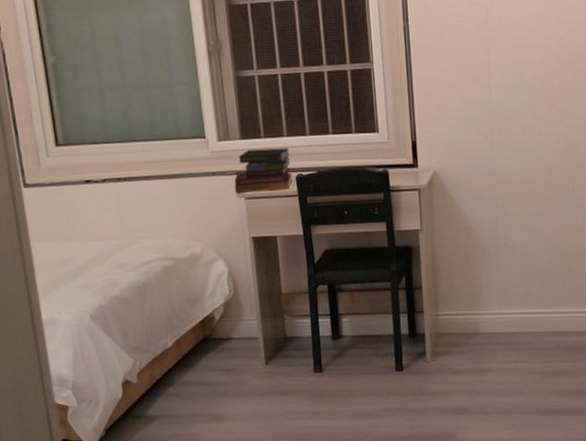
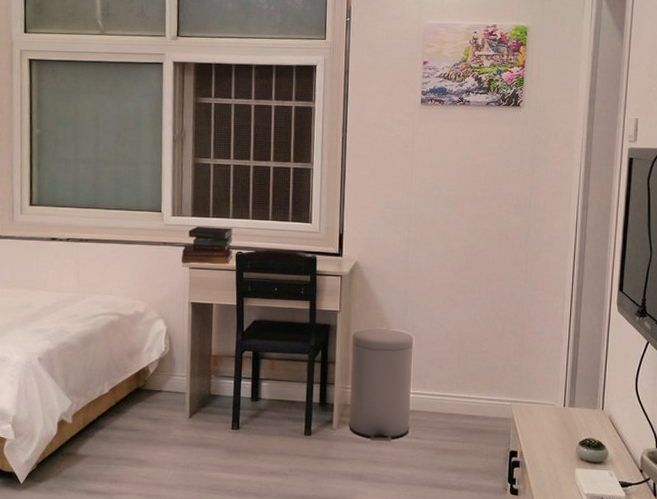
pedal bin: none [438,244,513,370] -> present [349,328,414,441]

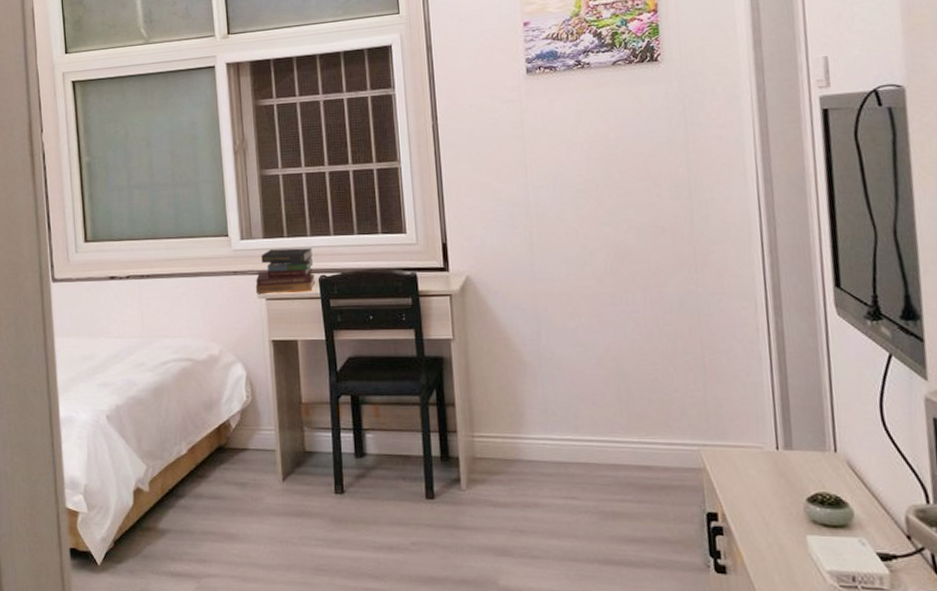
pedal bin: present [349,328,414,441] -> none [473,358,563,504]

